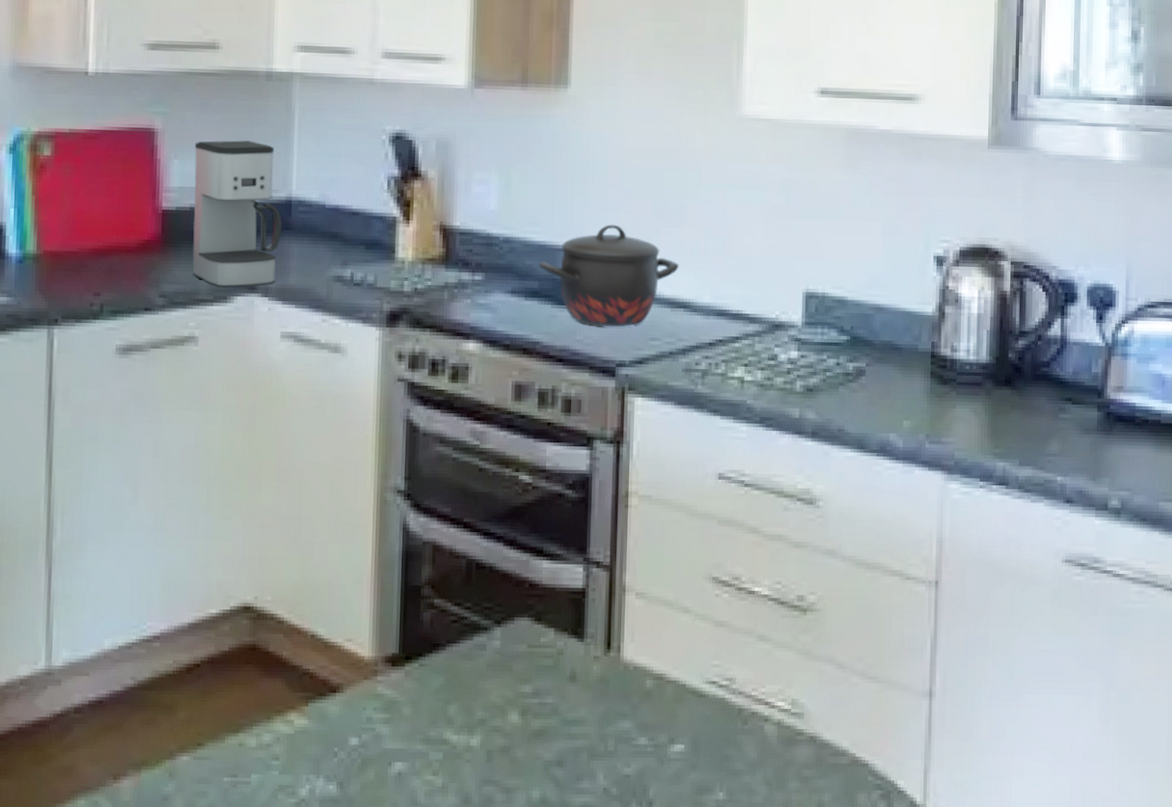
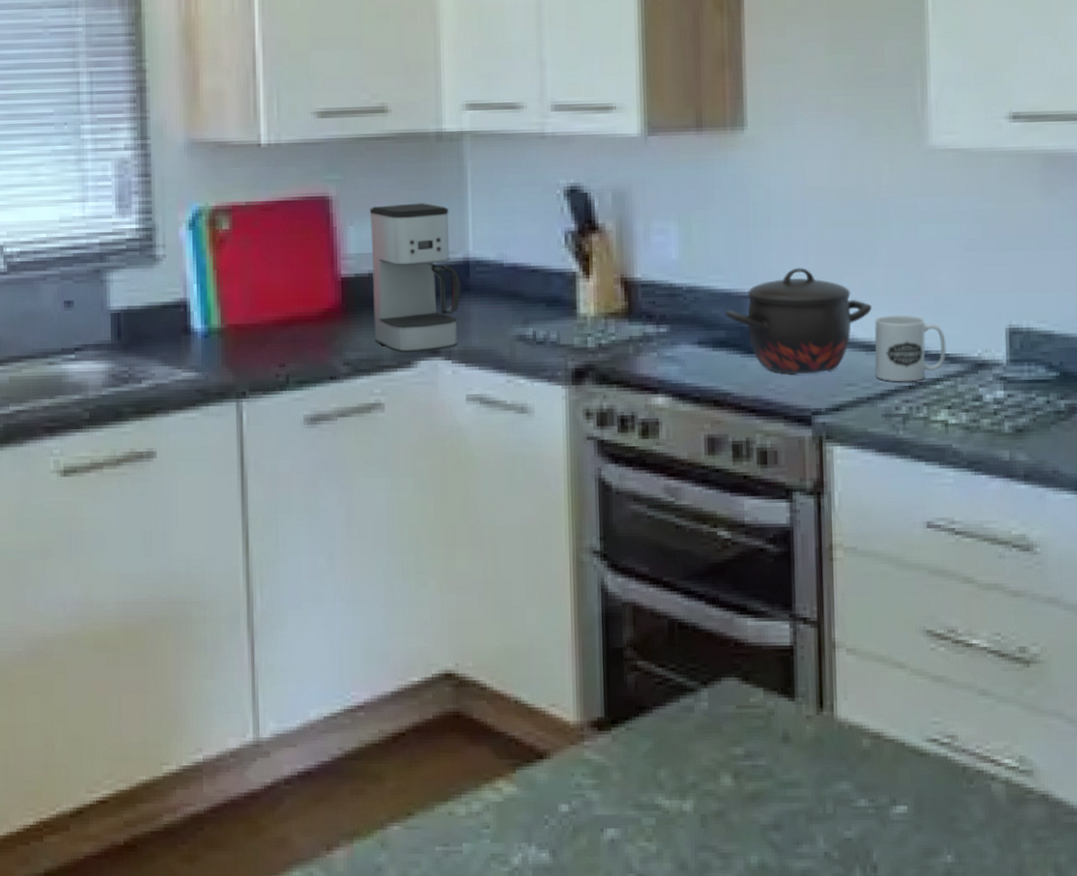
mug: none [678,274,747,339] -> present [874,315,946,382]

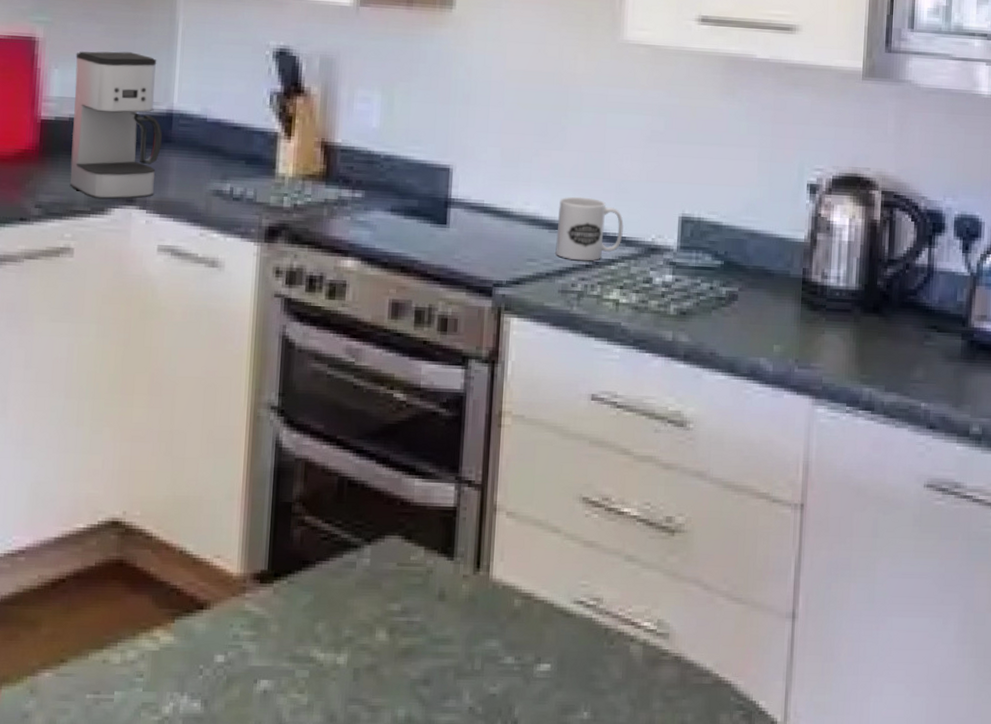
cooking pot: present [726,268,872,375] -> none [420,145,558,248]

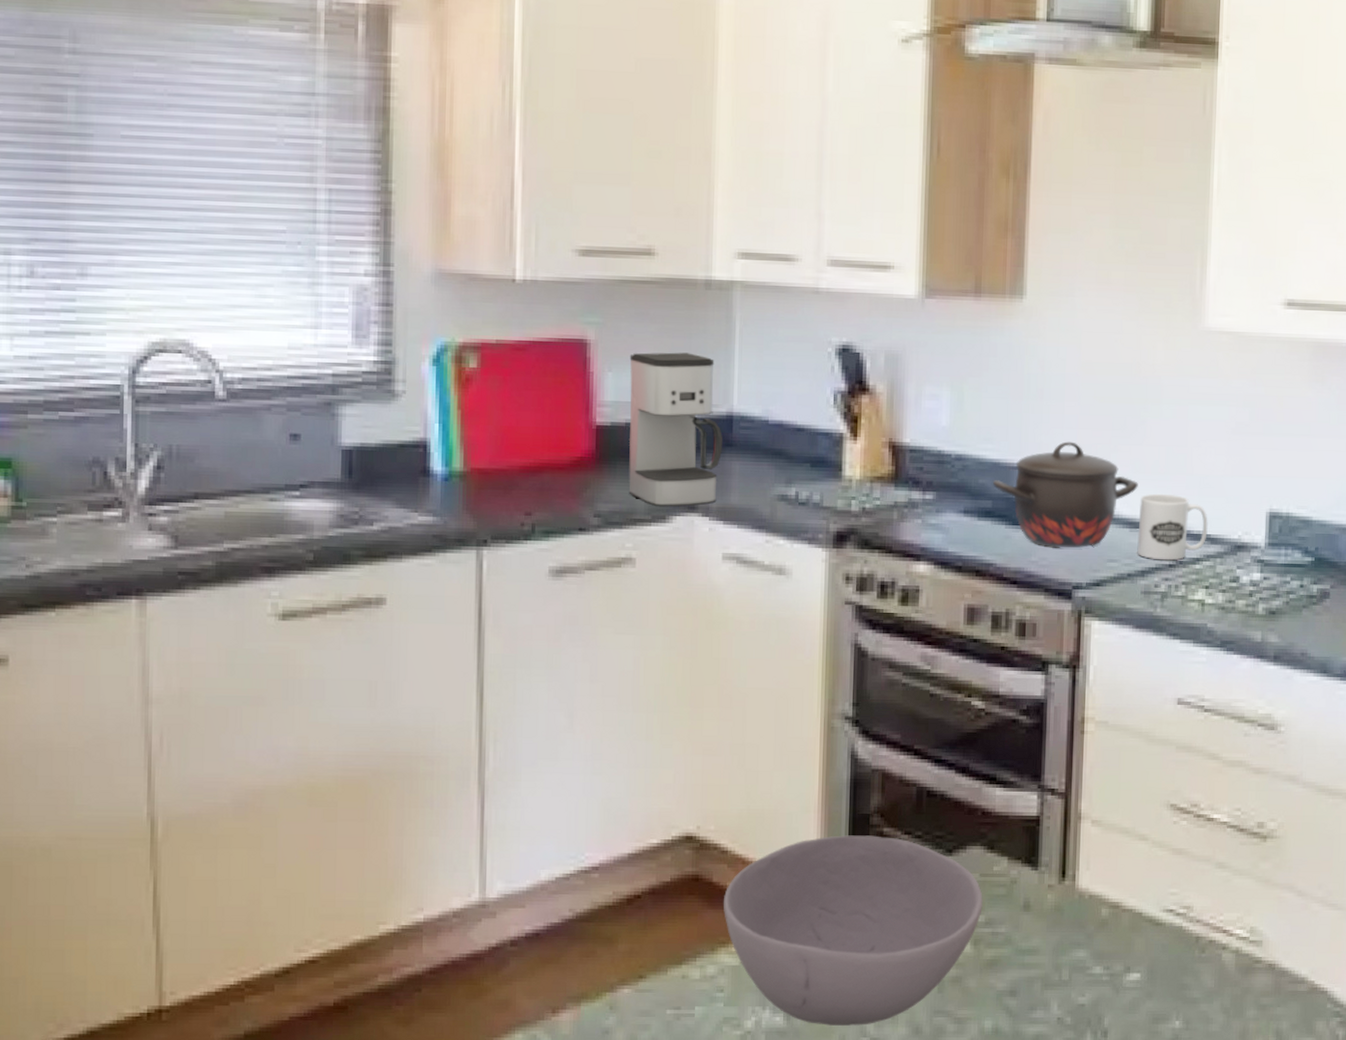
bowl: none [146,523,400,714] -> present [724,835,983,1027]
cooking pot: none [420,145,558,248] -> present [993,441,1138,549]

